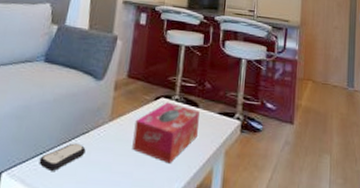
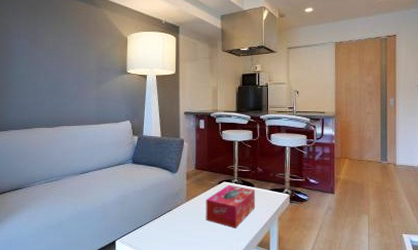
remote control: present [39,143,86,171] -> none [140,218,172,238]

